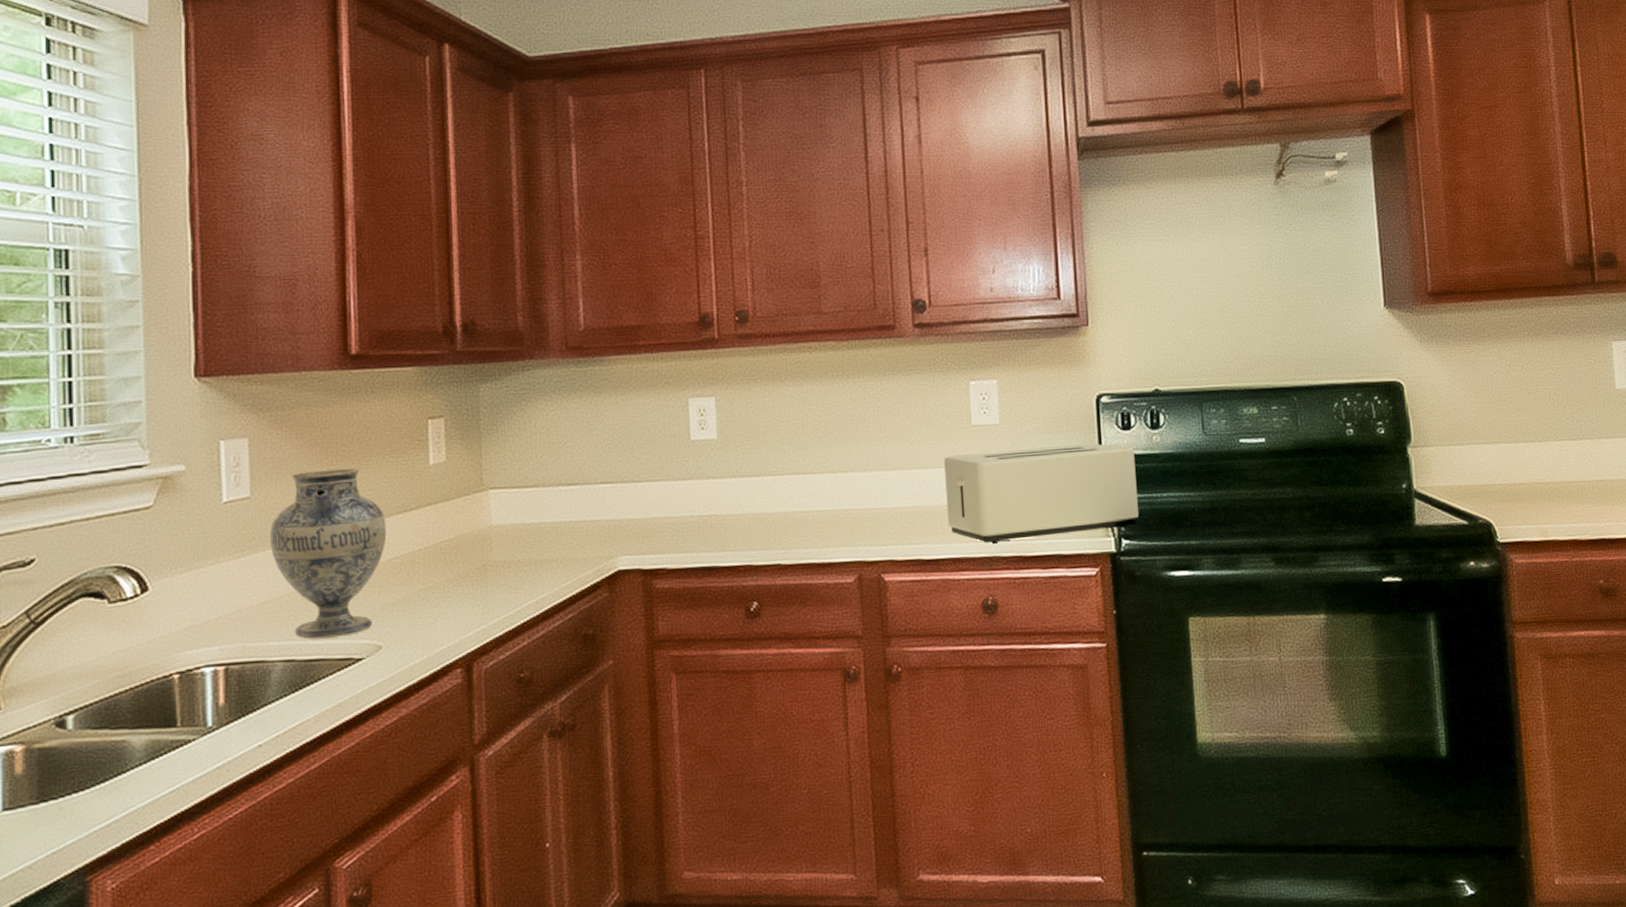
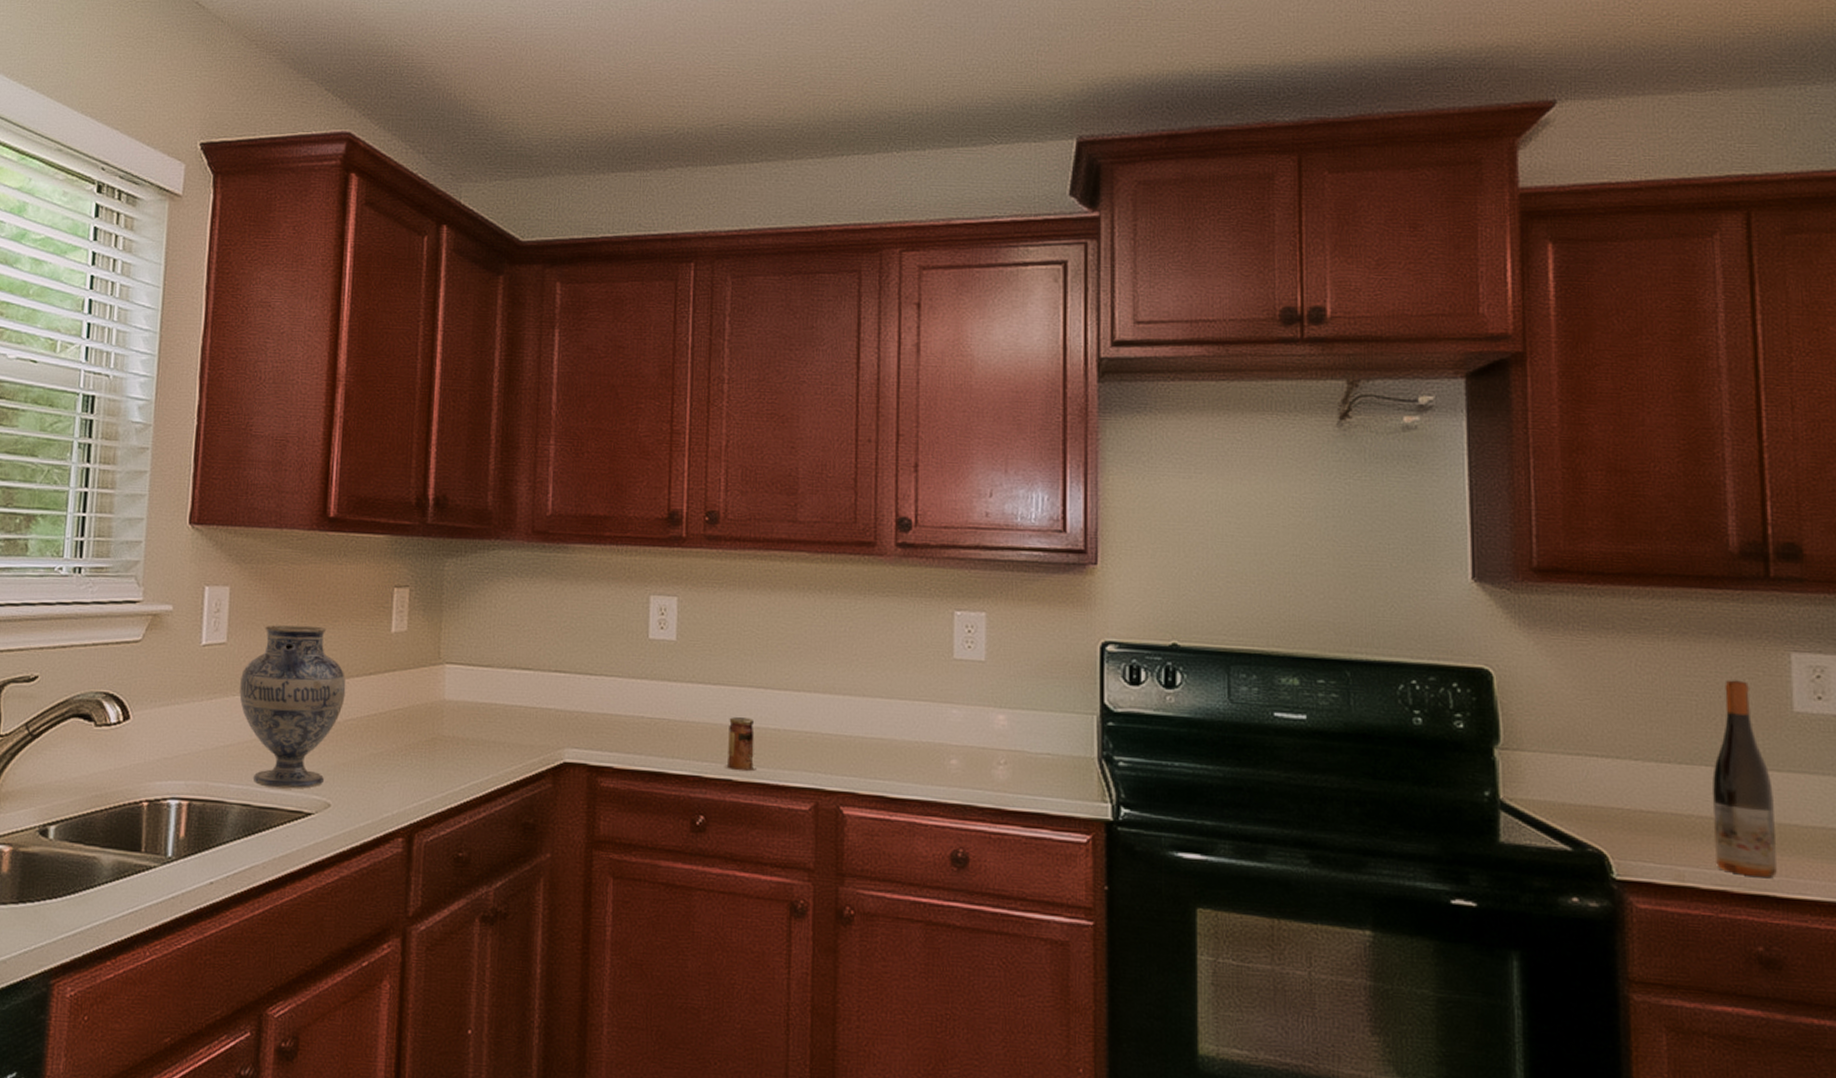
canister: none [772,504,803,556] -> present [723,717,756,772]
toaster: present [944,443,1139,543] -> none [918,689,1143,795]
wine bottle: none [1563,368,1611,525] -> present [1711,680,1778,878]

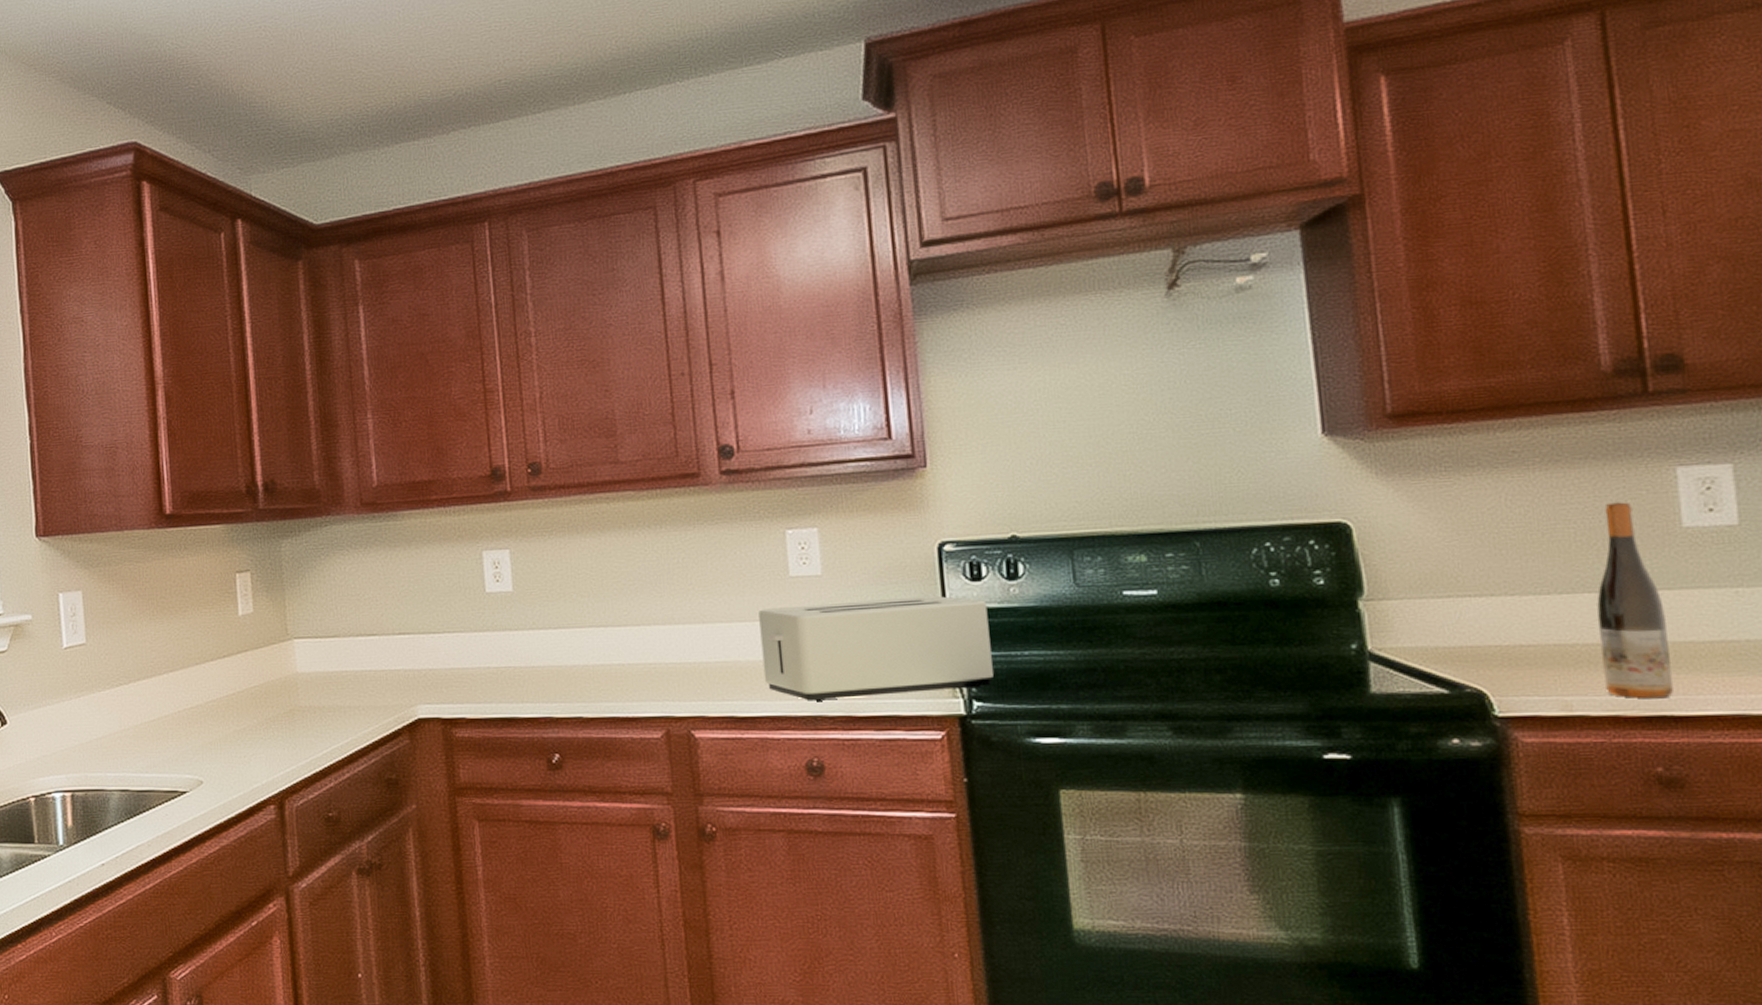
ceramic jug: present [239,625,346,789] -> none [103,618,204,772]
canister: present [723,717,756,772] -> none [572,657,605,708]
toaster: none [918,689,1143,795] -> present [758,595,994,701]

